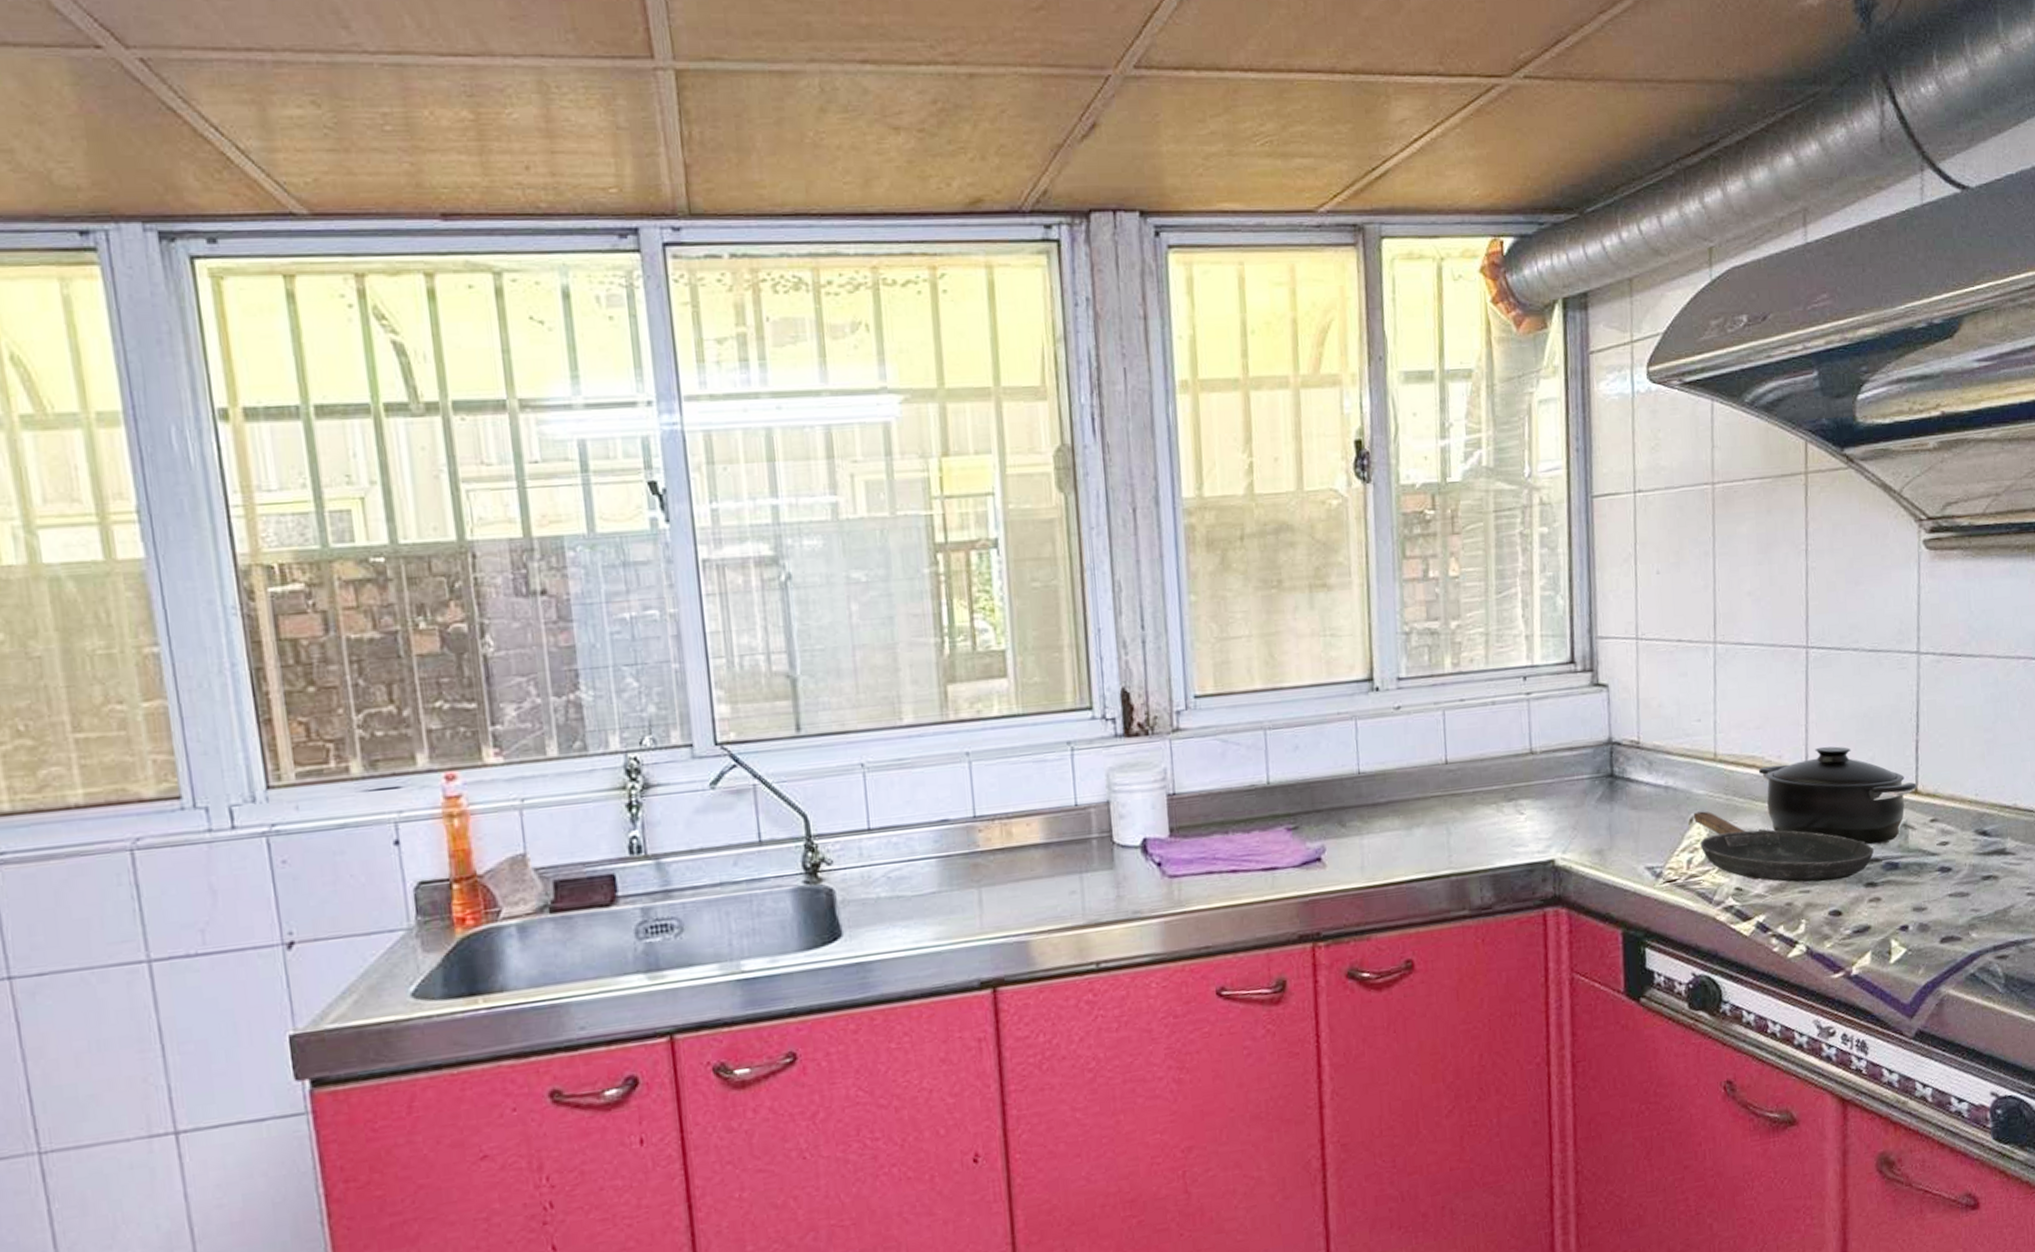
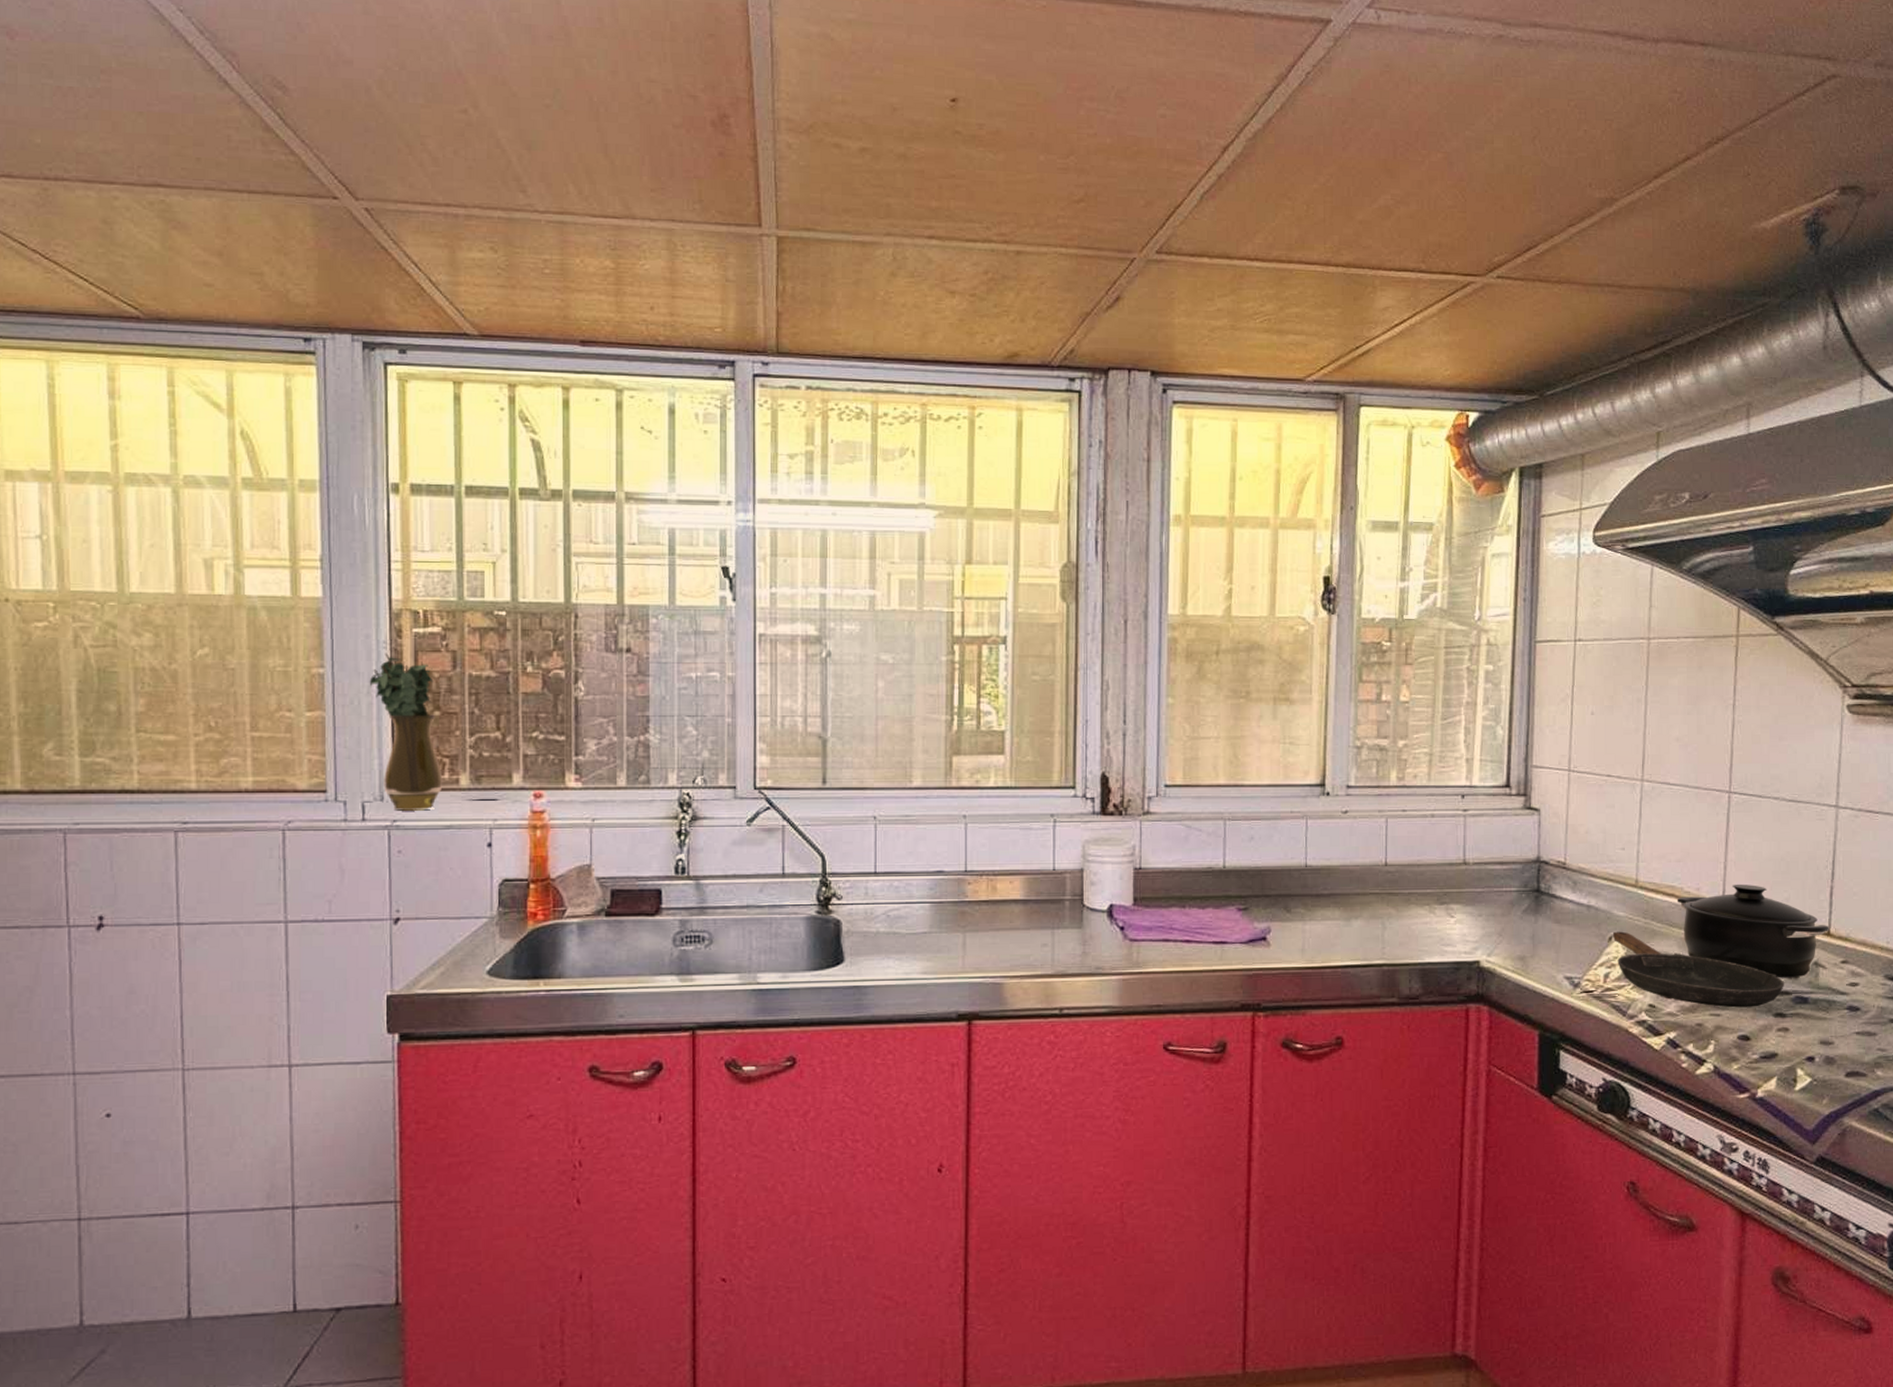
vase: none [219,621,329,813] -> present [369,653,443,811]

